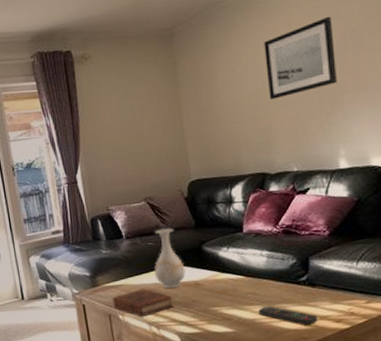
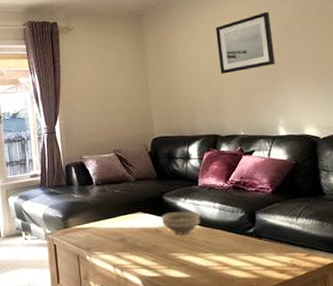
book: present [112,288,174,317] -> none [81,232,137,259]
vase: present [154,228,186,289] -> none [120,177,148,234]
bowl: none [201,262,246,287] -> present [161,211,201,235]
remote control: present [258,306,318,325] -> none [212,254,265,274]

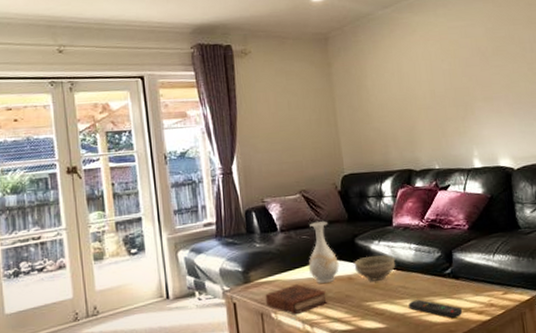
book: none [81,232,137,259] -> present [265,284,328,315]
vase: none [120,177,148,234] -> present [308,221,339,285]
remote control: none [212,254,265,274] -> present [408,299,463,318]
wall art: present [215,11,275,74] -> none [407,35,469,103]

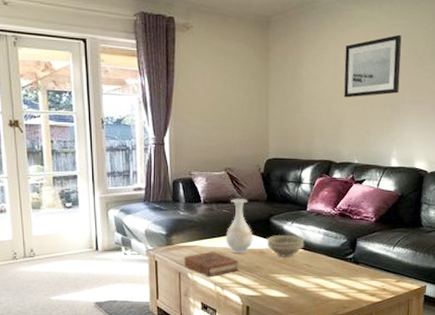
wall art: none [407,35,469,103] -> present [344,34,402,98]
remote control: present [408,299,463,318] -> none [310,277,358,296]

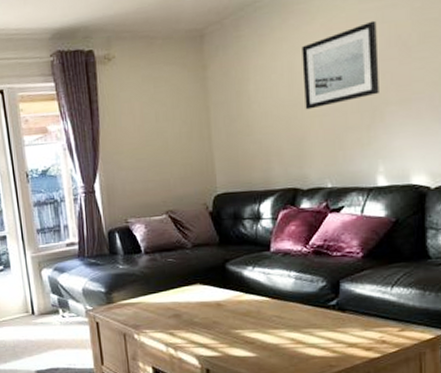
book: present [184,251,239,277] -> none [128,307,194,338]
vase: present [225,198,253,254] -> none [173,243,207,309]
bowl: present [267,234,305,257] -> none [224,282,271,309]

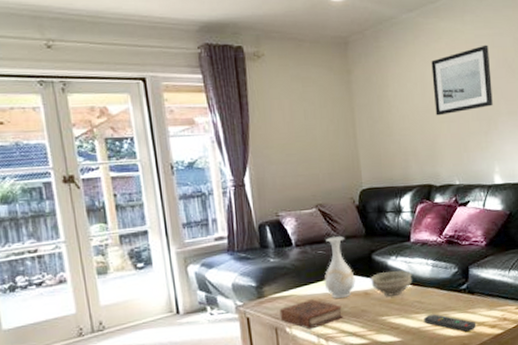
book: none [128,307,194,338] -> present [279,299,344,330]
vase: none [173,243,207,309] -> present [324,236,355,299]
bowl: none [224,282,271,309] -> present [370,270,413,296]
remote control: none [283,331,347,352] -> present [424,314,477,332]

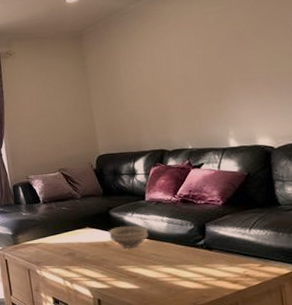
book: present [279,299,344,330] -> none [31,247,86,273]
vase: present [324,236,355,299] -> none [67,195,95,248]
remote control: present [424,314,477,332] -> none [161,266,216,285]
wall art: present [431,44,493,116] -> none [159,20,224,89]

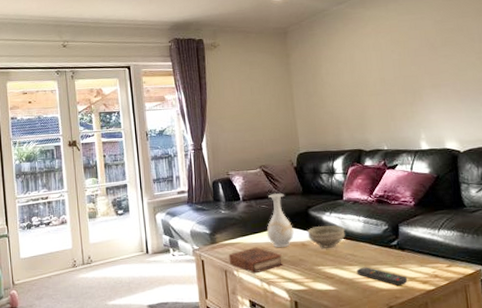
book: none [31,247,86,273] -> present [228,247,284,274]
vase: none [67,195,95,248] -> present [266,192,294,248]
remote control: none [161,266,216,285] -> present [357,267,408,285]

